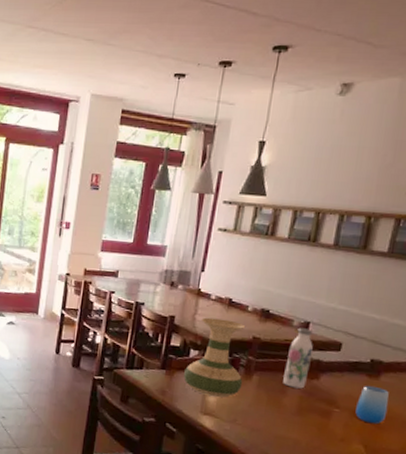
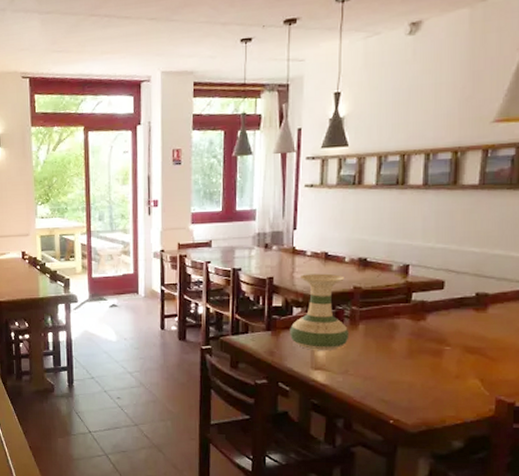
water bottle: present [283,328,313,389] -> none [390,271,415,332]
cup: present [355,385,389,425] -> none [467,319,500,357]

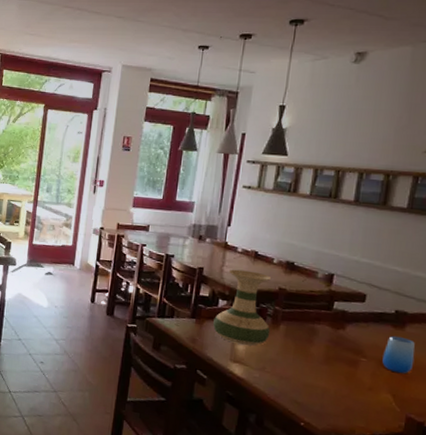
cup: none [467,319,500,357] -> present [382,335,415,374]

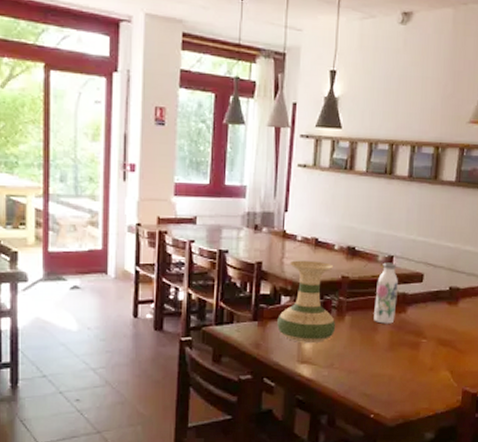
water bottle: none [309,279,338,338] -> present [374,262,398,324]
cup: present [382,335,415,374] -> none [440,312,468,350]

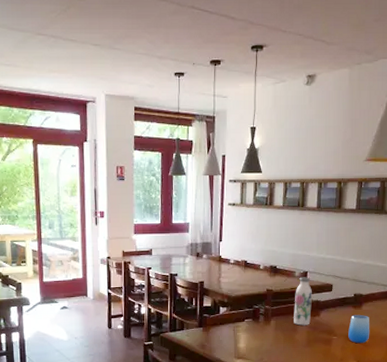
vase: present [277,260,336,342] -> none [218,278,264,343]
cup: none [440,312,468,350] -> present [348,314,370,344]

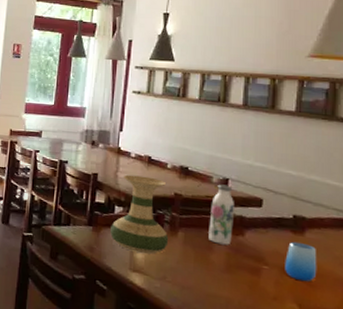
vase: none [218,278,264,343] -> present [110,174,169,254]

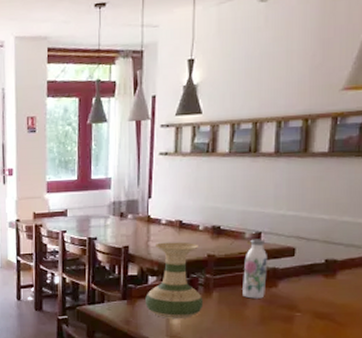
cup: present [285,241,317,282] -> none [317,285,348,322]

